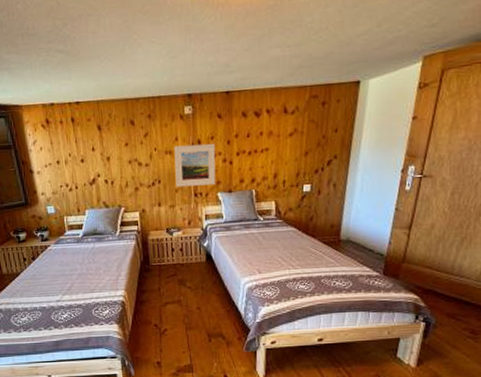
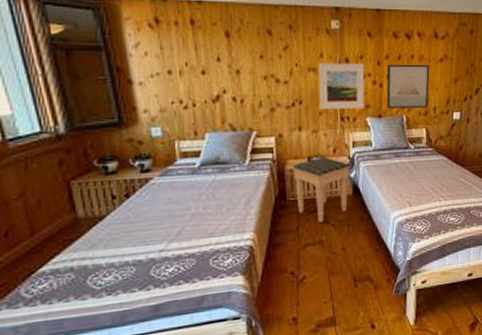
footstool: none [153,229,204,285] -> present [291,157,351,223]
wall art: none [236,140,279,184] -> present [386,64,430,109]

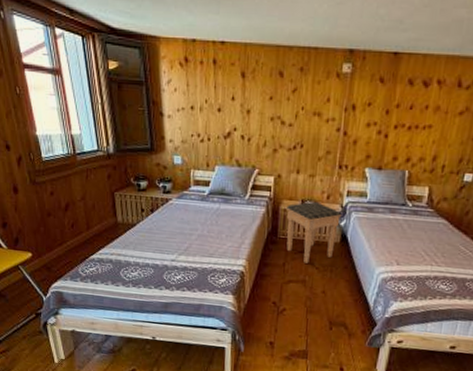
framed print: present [318,63,365,110] -> none [320,108,372,158]
wall art: present [386,64,430,109] -> none [389,114,445,165]

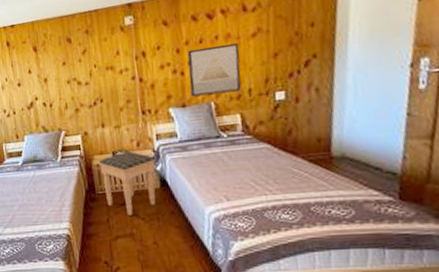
wall art: none [389,114,445,165] -> present [187,43,242,97]

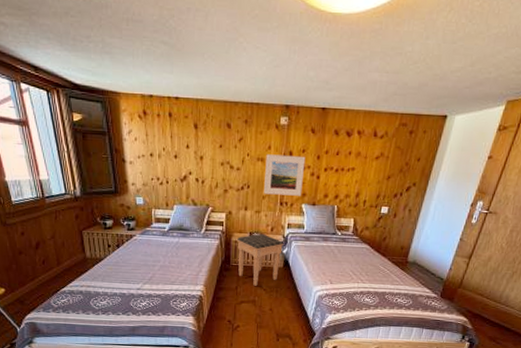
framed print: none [115,53,166,106] -> present [264,154,306,196]
wall art: present [187,43,242,97] -> none [321,158,365,200]

